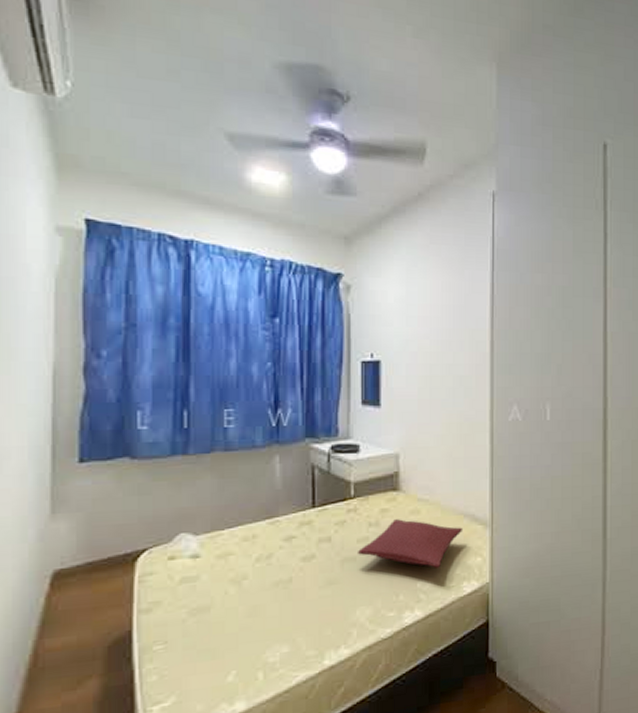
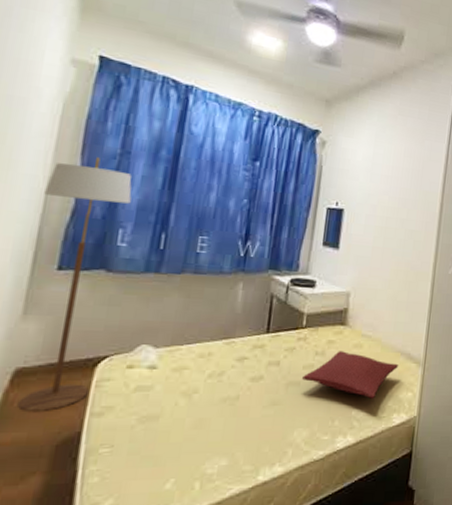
floor lamp: none [51,334,145,616] -> present [16,157,132,413]

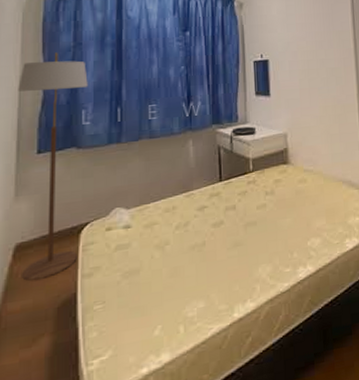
pillow: present [301,351,399,399] -> none [257,187,343,228]

